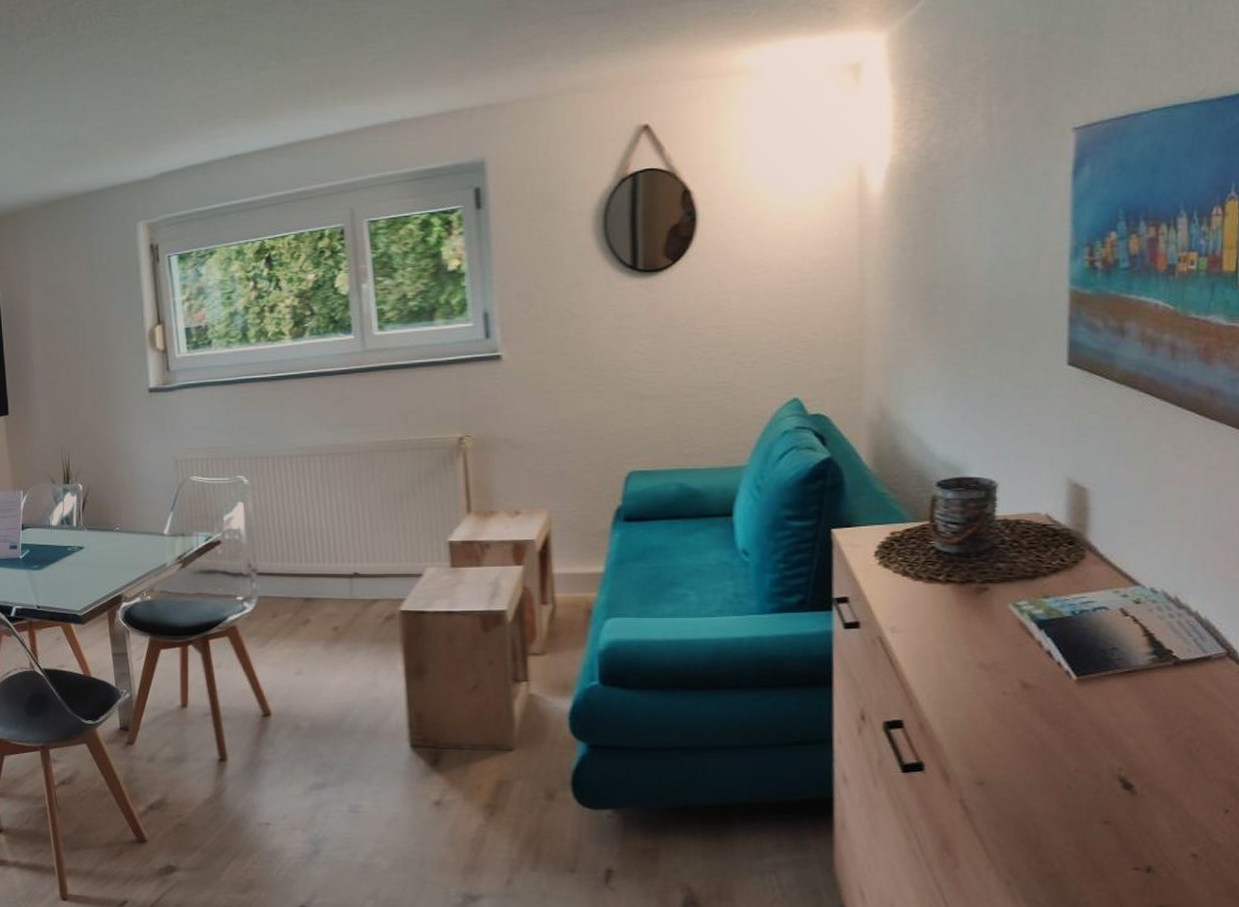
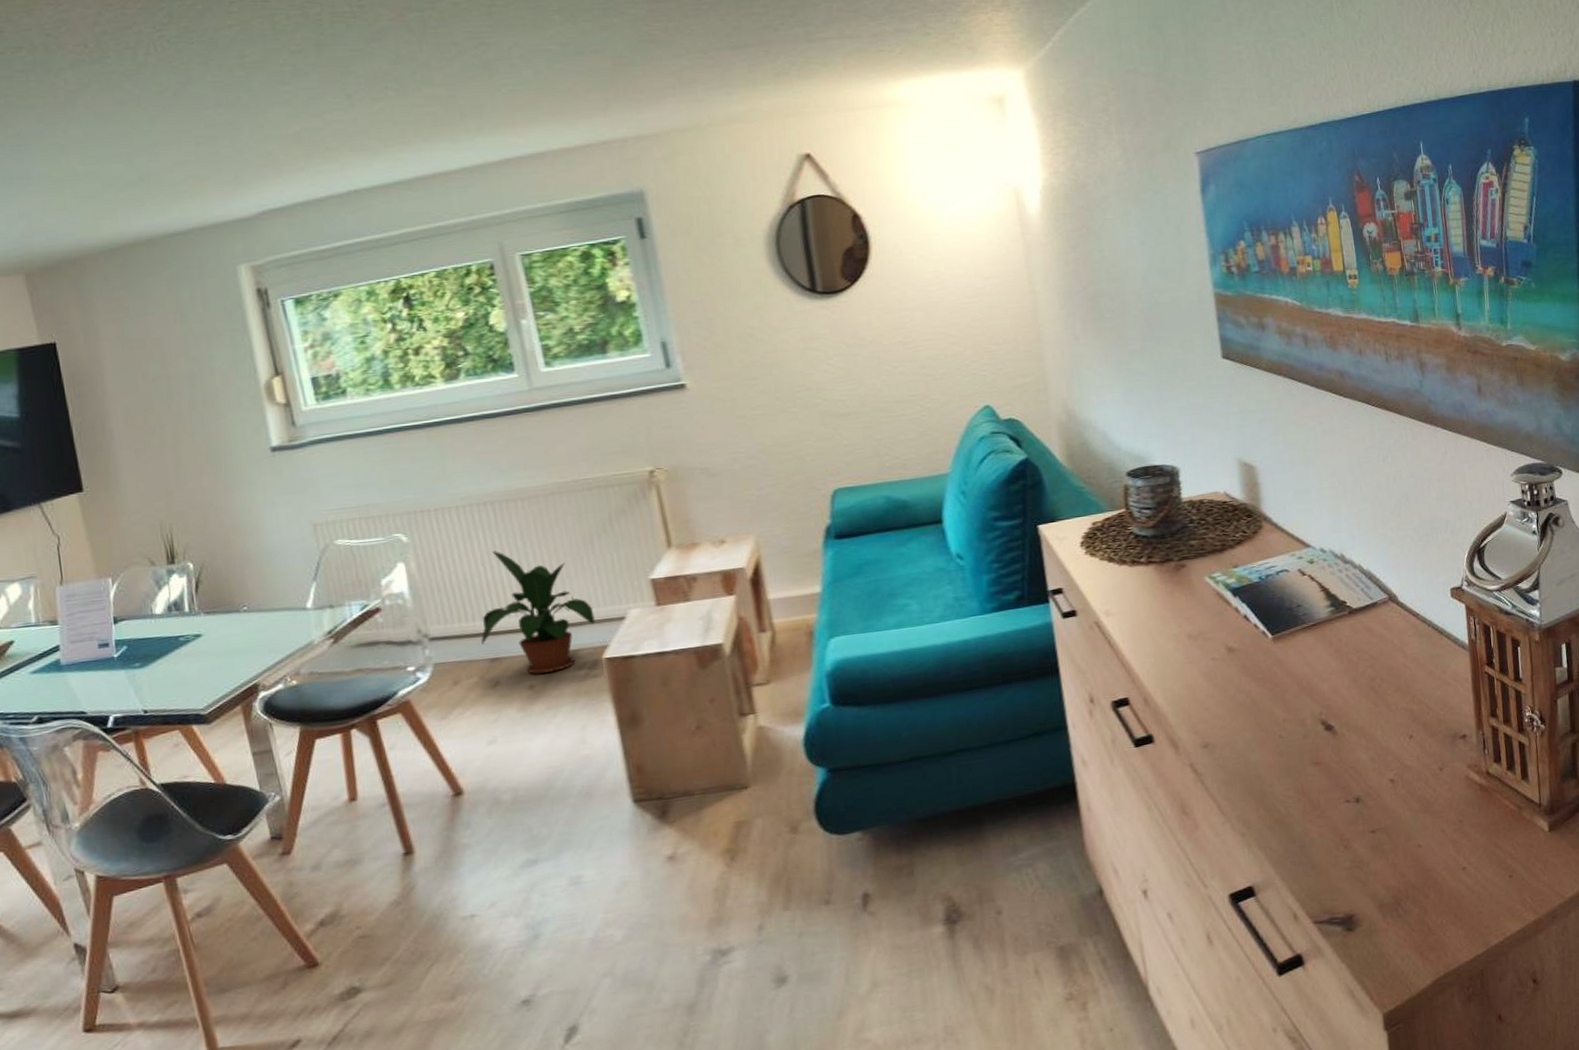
potted plant: none [299,500,396,617] -> present [481,551,595,674]

